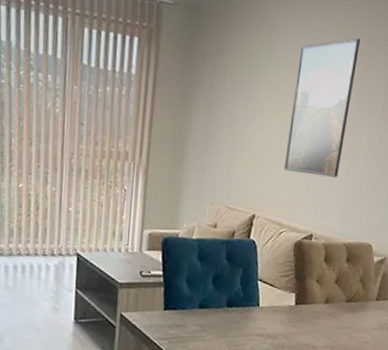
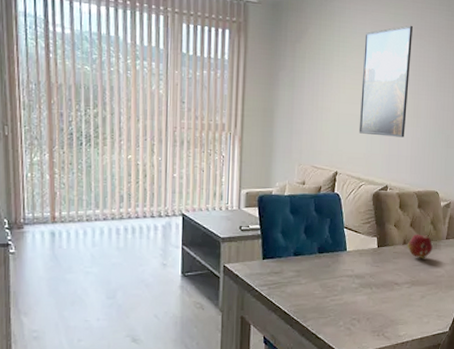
fruit: none [329,292,360,322] -> present [407,234,433,259]

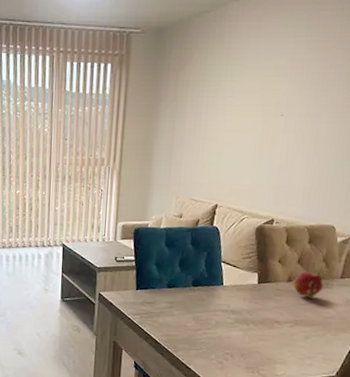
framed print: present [358,25,414,138] -> none [244,38,319,167]

